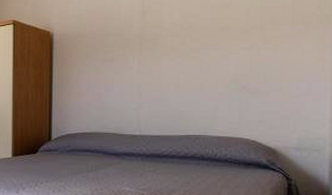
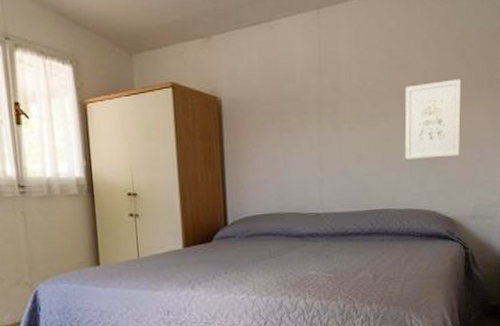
wall art: none [224,16,286,90] -> present [404,79,461,159]

